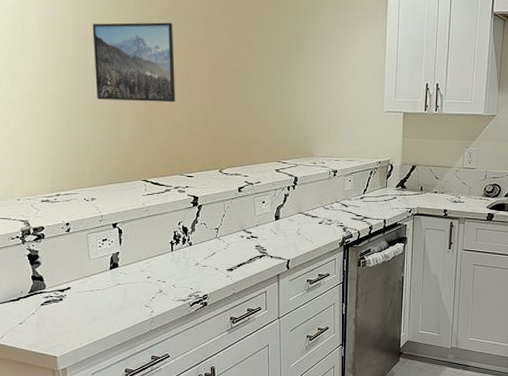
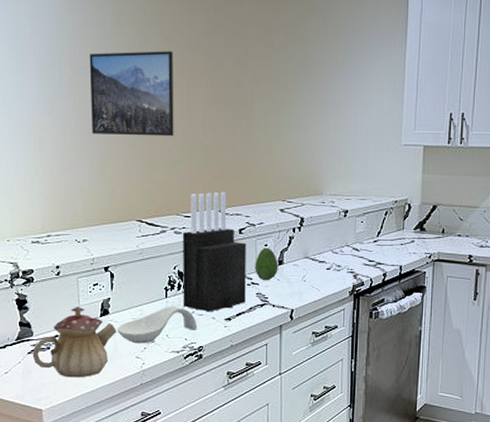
teapot: none [45,260,126,326] -> present [32,306,116,378]
spoon rest: none [127,259,202,294] -> present [117,306,197,344]
knife block: none [185,153,246,264] -> present [182,192,246,312]
fruit: none [253,204,275,235] -> present [255,247,278,281]

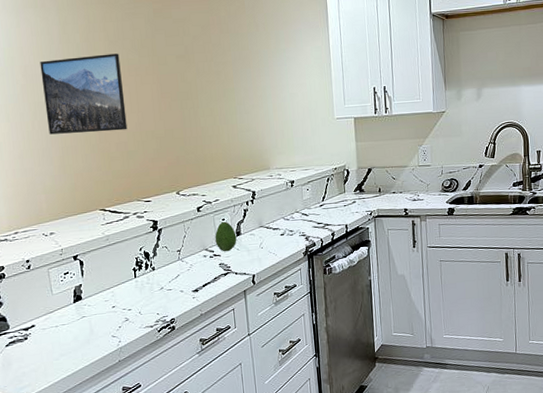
teapot: present [32,306,116,378] -> none [10,295,91,364]
spoon rest: present [117,306,197,344] -> none [91,284,168,324]
knife block: present [182,192,246,312] -> none [144,175,210,286]

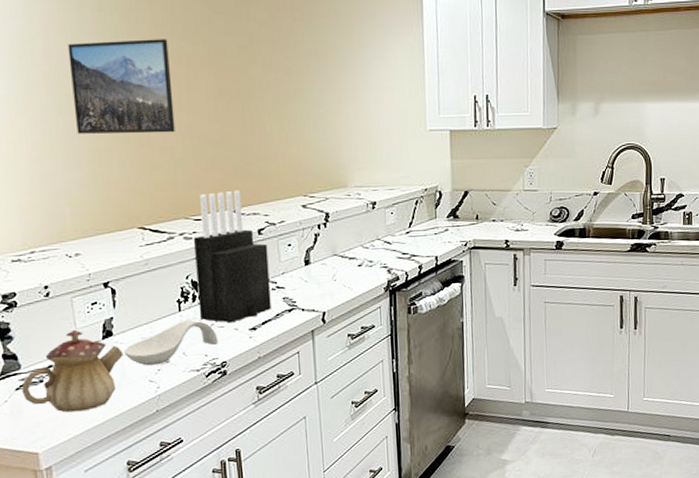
teapot: none [10,295,91,364] -> present [21,329,123,413]
spoon rest: none [91,284,168,324] -> present [124,320,218,366]
knife block: none [144,175,210,286] -> present [193,190,271,323]
fruit: present [215,221,237,252] -> none [278,247,305,284]

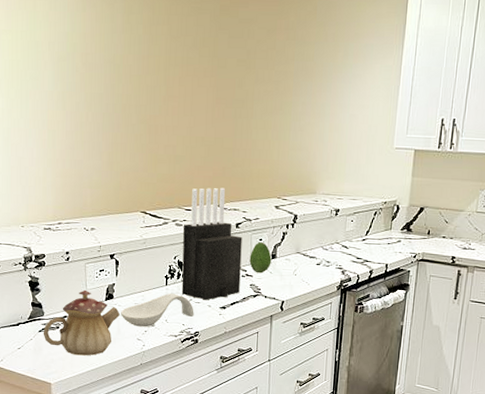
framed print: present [68,39,175,134] -> none [100,49,180,133]
fruit: none [278,247,305,284] -> present [249,242,272,274]

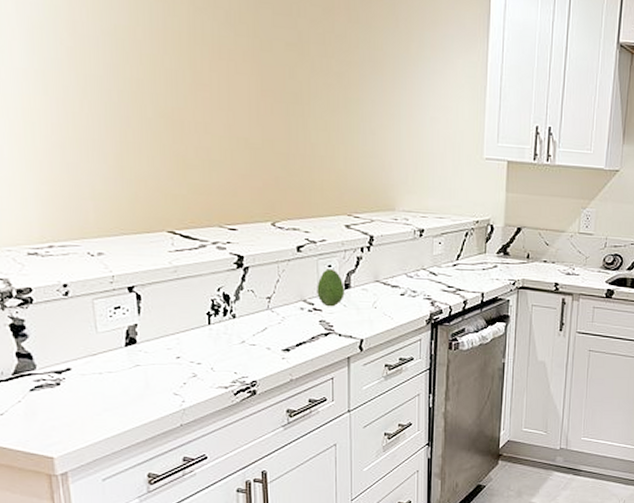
teapot: present [43,289,120,356] -> none [36,333,147,419]
spoon rest: present [121,293,194,327] -> none [148,335,249,378]
knife block: present [181,187,242,300] -> none [226,201,307,342]

